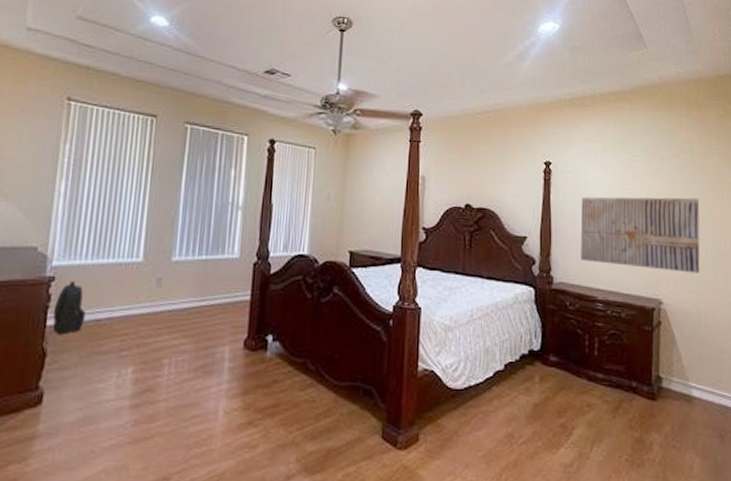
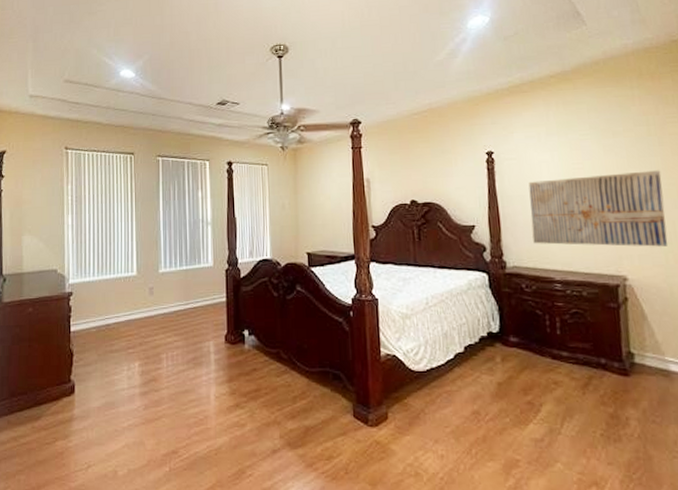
backpack: present [52,280,86,334] -> none [74,294,98,338]

